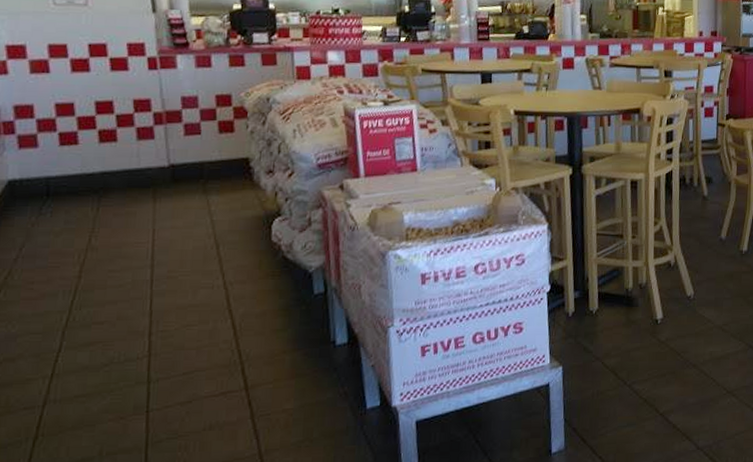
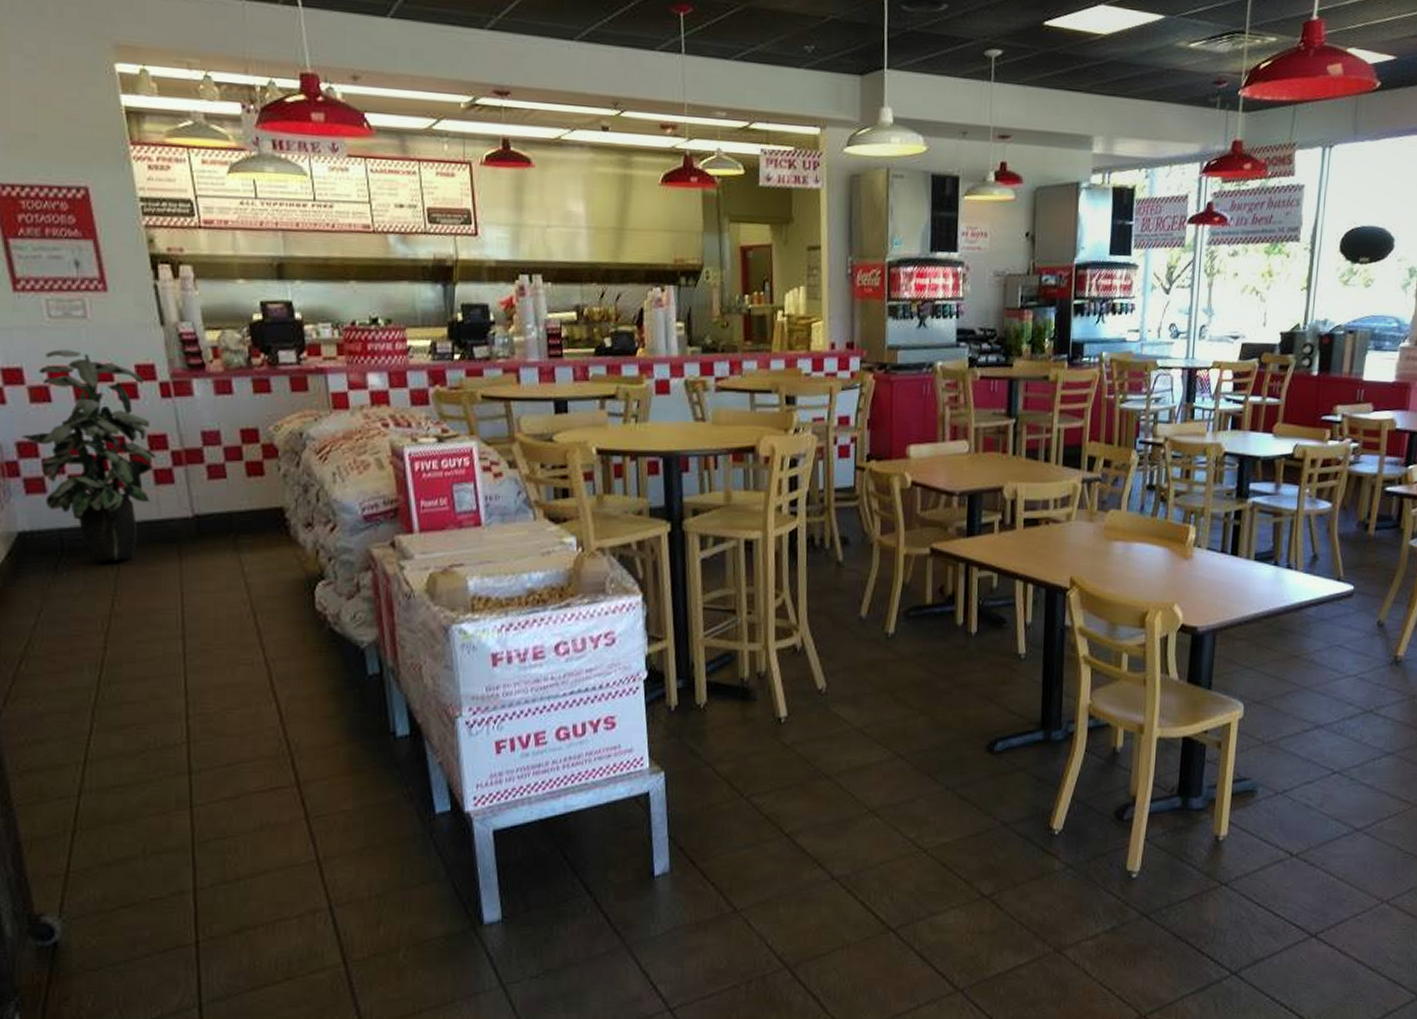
indoor plant: none [20,30,140,205] -> present [22,349,156,562]

